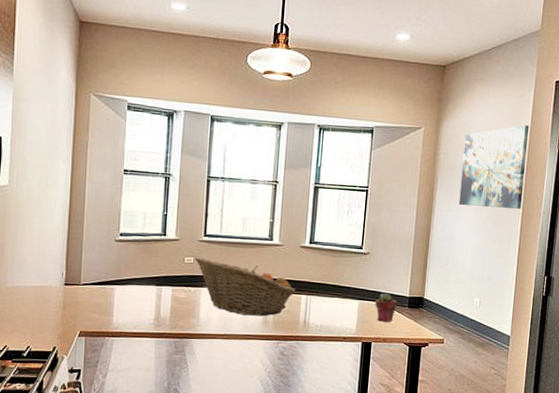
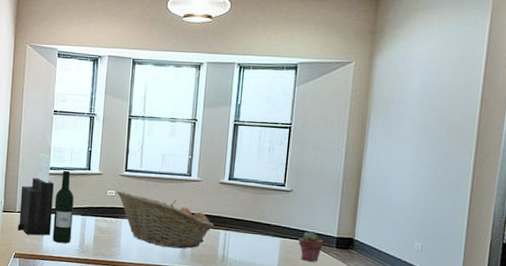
knife block: none [83,218,125,310] -> present [17,154,54,236]
wine bottle: none [124,236,148,318] -> present [52,170,74,244]
wall art: present [458,125,530,209] -> none [395,54,485,146]

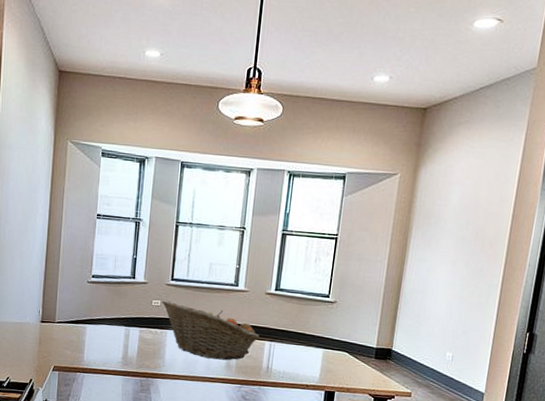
knife block: present [17,154,54,236] -> none [57,260,96,348]
wine bottle: present [52,170,74,244] -> none [94,278,118,356]
potted succulent: present [298,231,324,262] -> none [340,342,364,373]

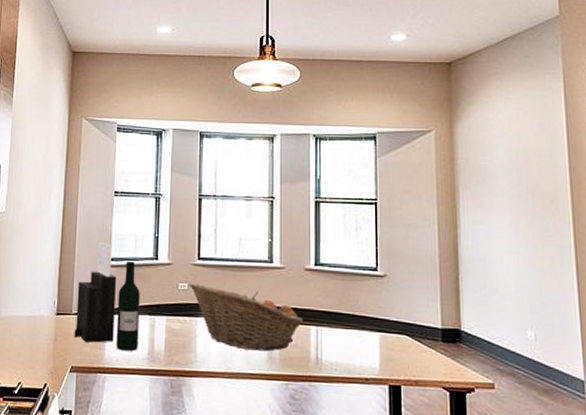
knife block: none [57,260,96,348] -> present [74,242,116,343]
wine bottle: none [94,278,118,356] -> present [116,261,140,352]

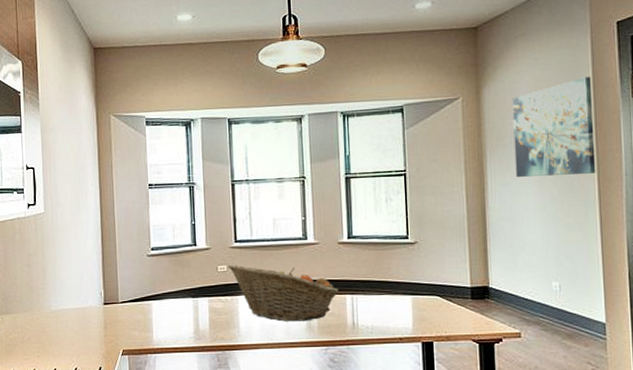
knife block: present [74,242,116,343] -> none [121,234,161,327]
wine bottle: present [116,261,140,352] -> none [161,249,184,333]
wall art: none [485,120,572,218] -> present [512,77,596,178]

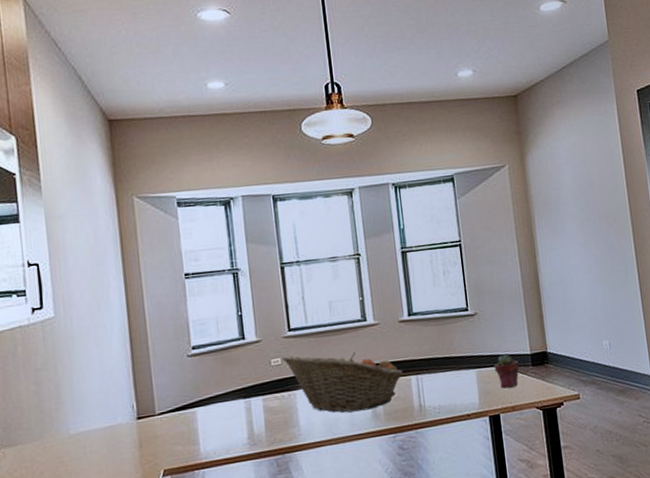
potted succulent: none [431,284,458,318] -> present [494,354,520,389]
wall art: present [512,77,596,178] -> none [553,142,632,242]

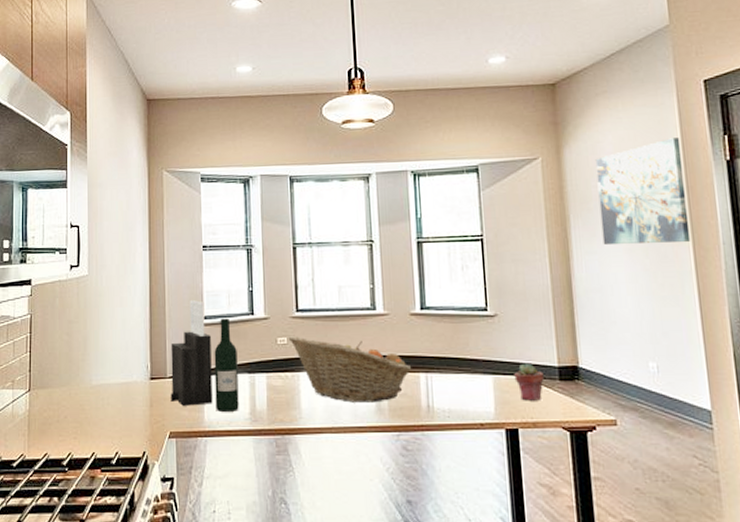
knife block: none [157,331,208,441] -> present [170,300,213,406]
wine bottle: none [205,345,237,442] -> present [214,318,239,413]
wall art: none [553,142,632,242] -> present [595,138,691,246]

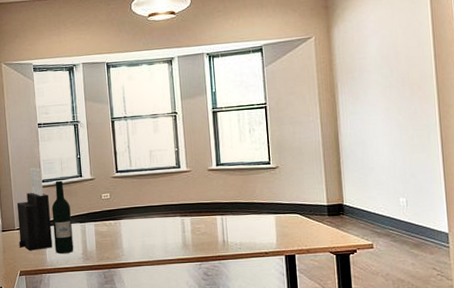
fruit basket: present [288,335,412,403] -> none [110,191,211,242]
potted succulent: present [514,363,544,401] -> none [292,203,316,233]
wall art: present [595,138,691,246] -> none [359,14,437,107]

